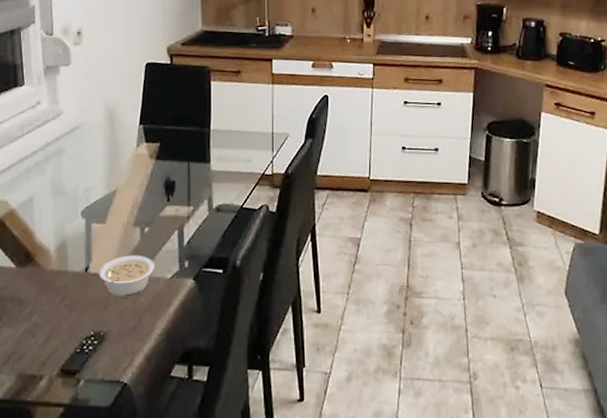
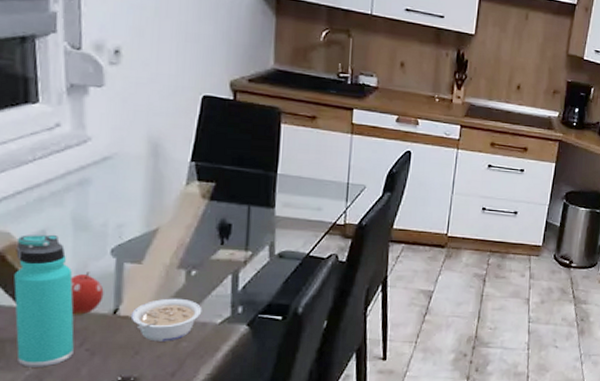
thermos bottle: none [11,200,57,323] -> present [14,234,74,368]
fruit: none [52,233,77,274] -> present [70,272,104,315]

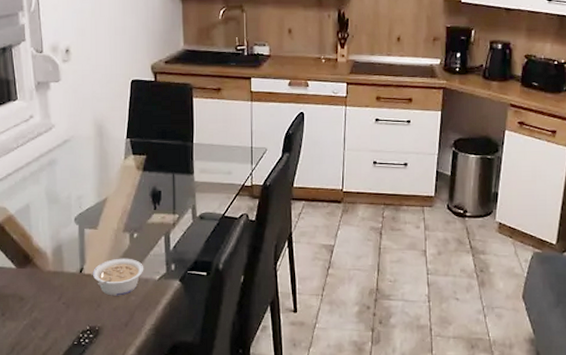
thermos bottle: present [14,234,74,368] -> none [11,207,55,318]
fruit: present [70,272,104,315] -> none [49,237,72,274]

